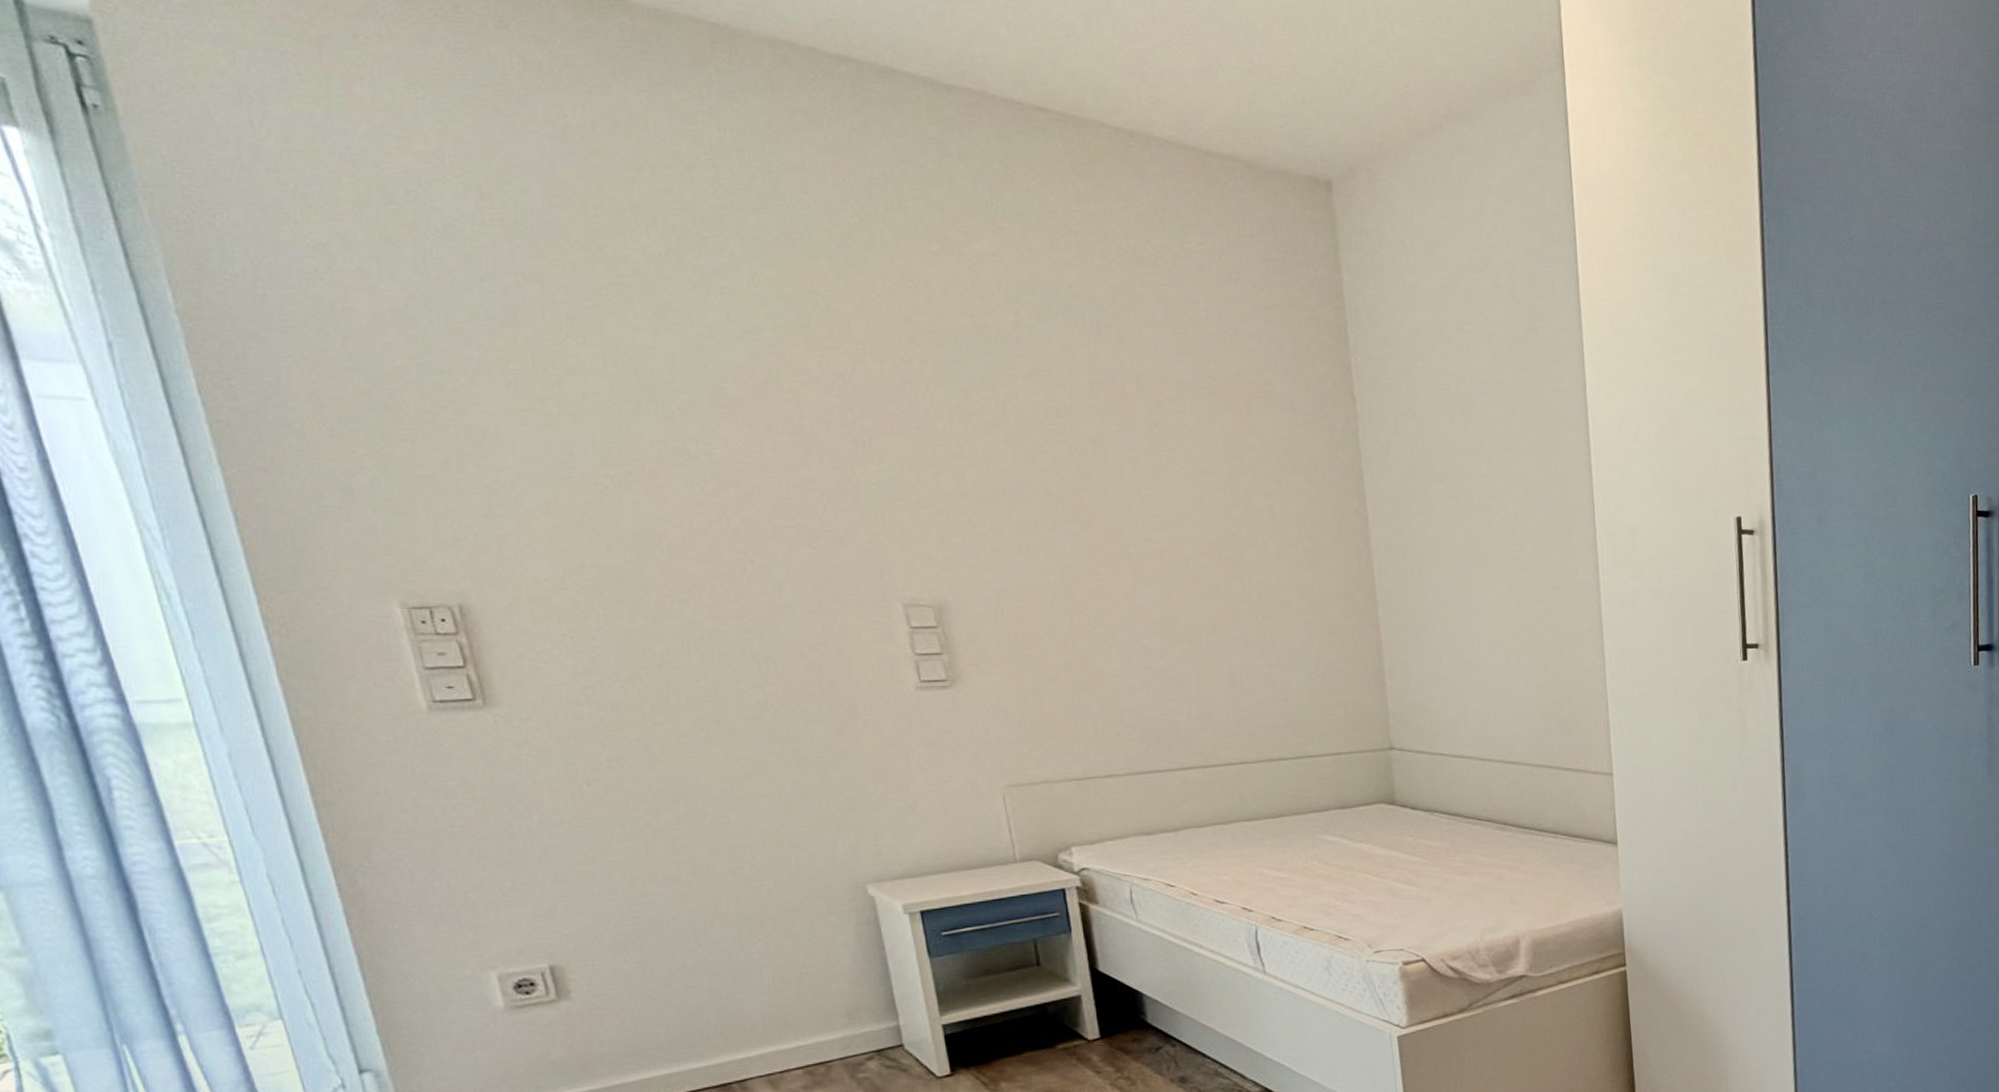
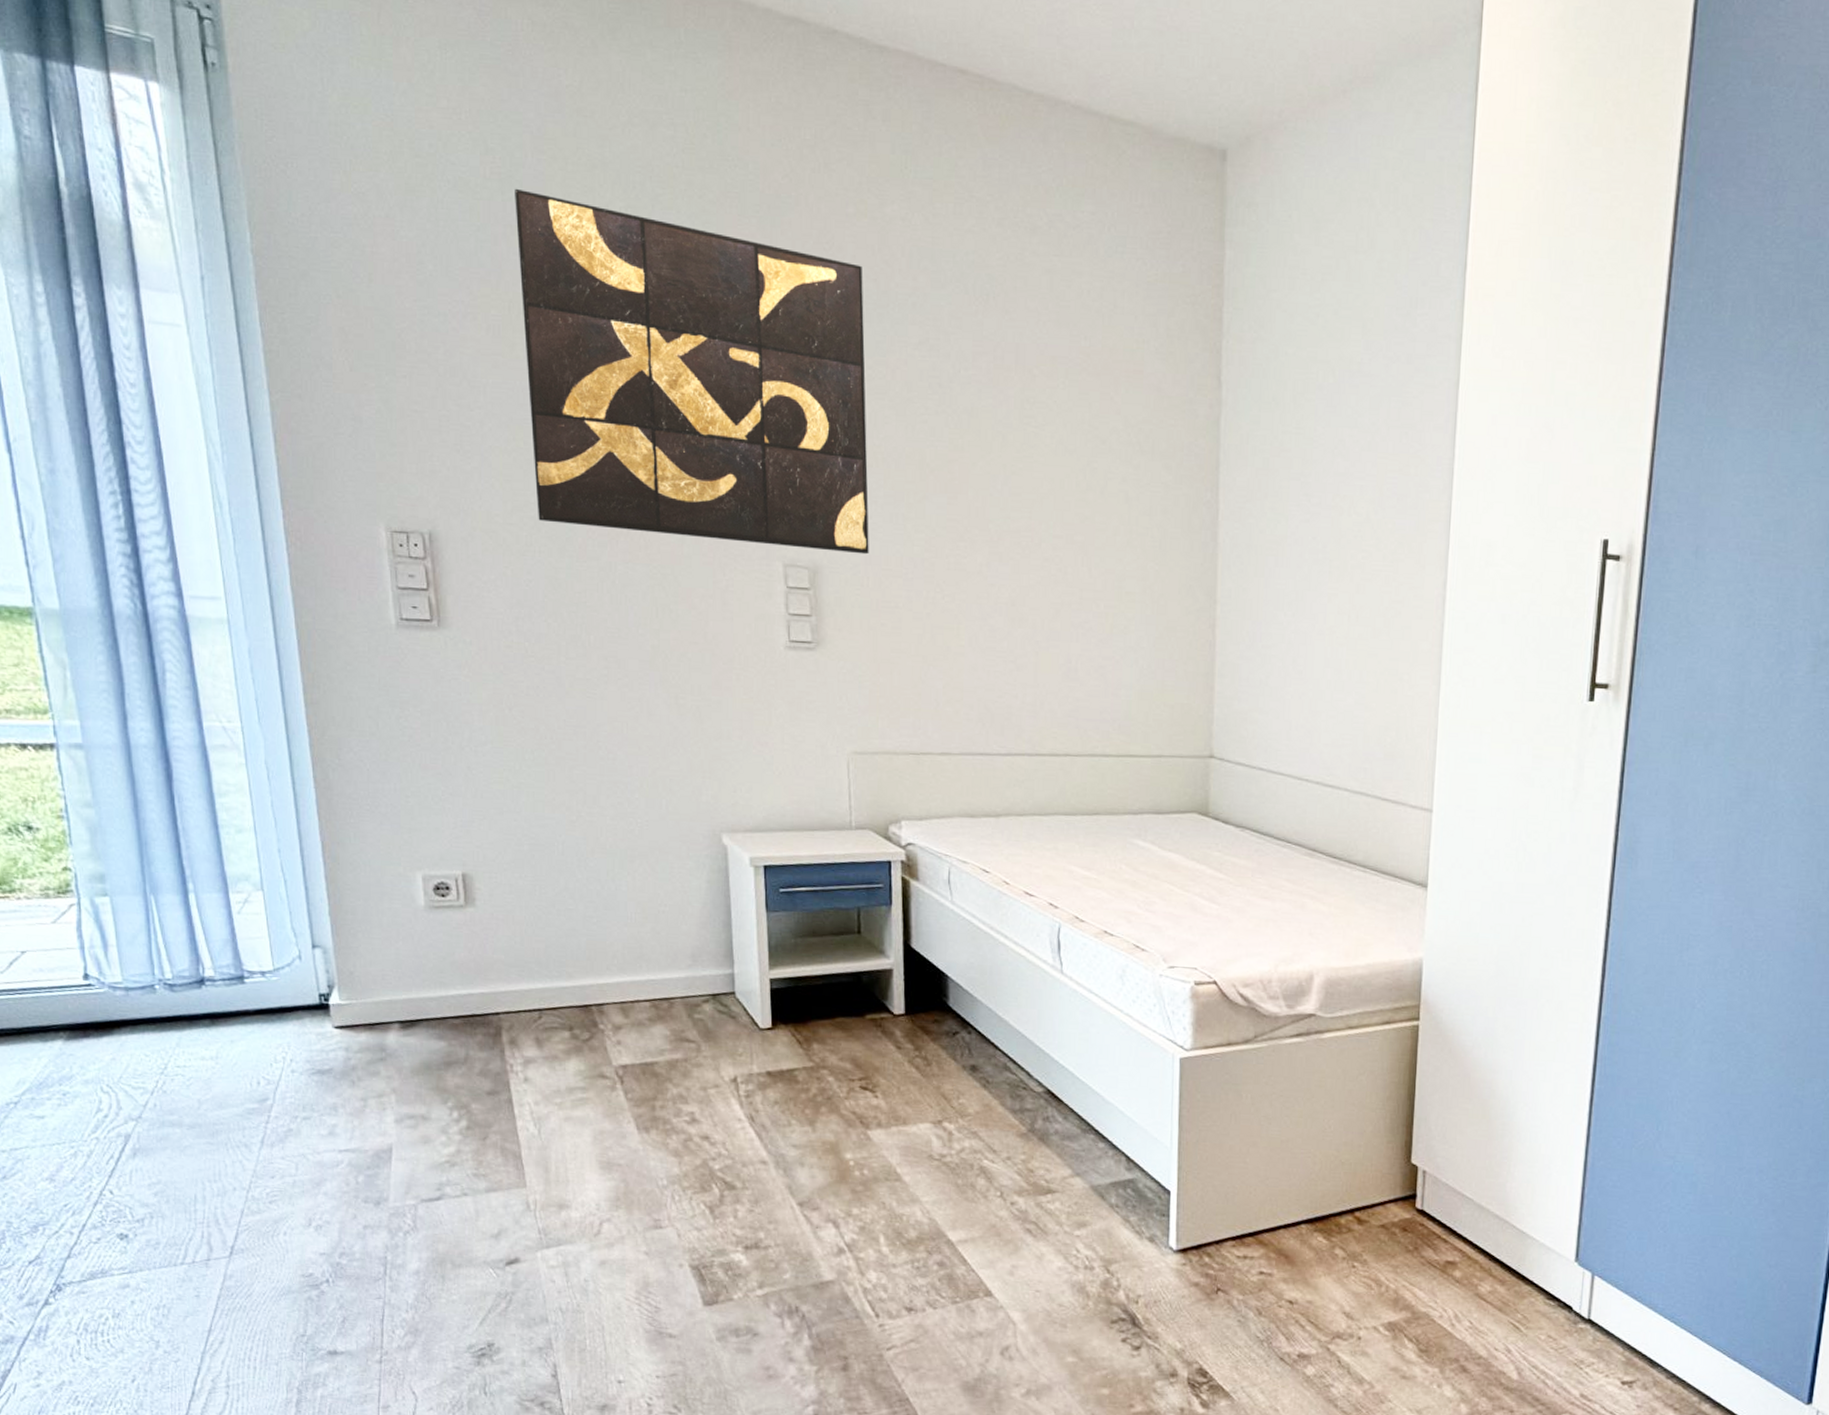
wall art: none [524,235,1000,588] -> present [515,188,869,555]

